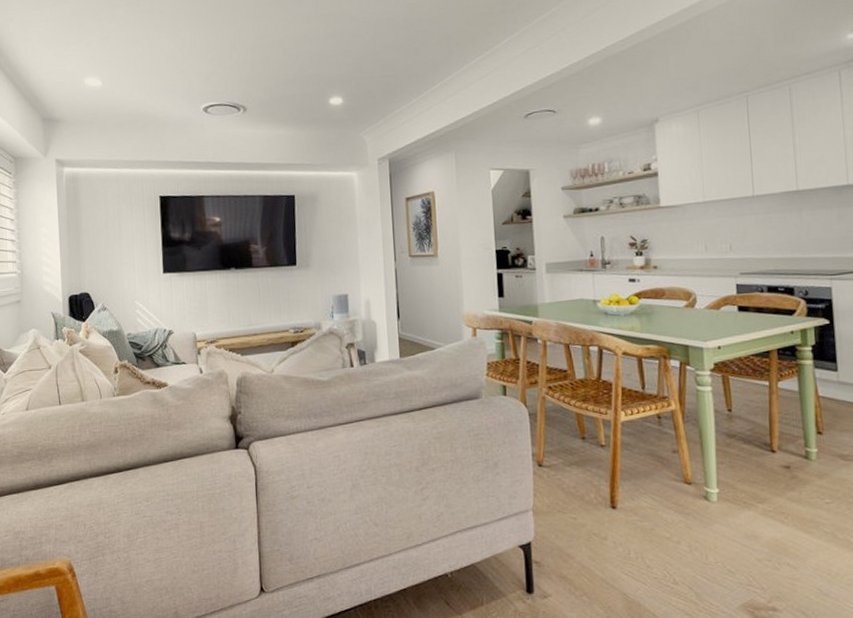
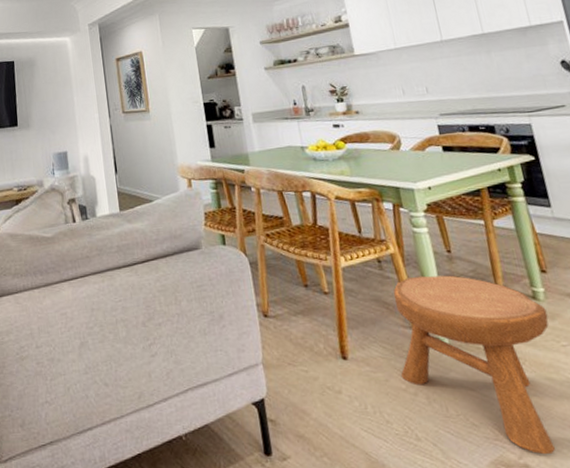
stool: none [667,433,817,600] -> present [393,275,555,455]

